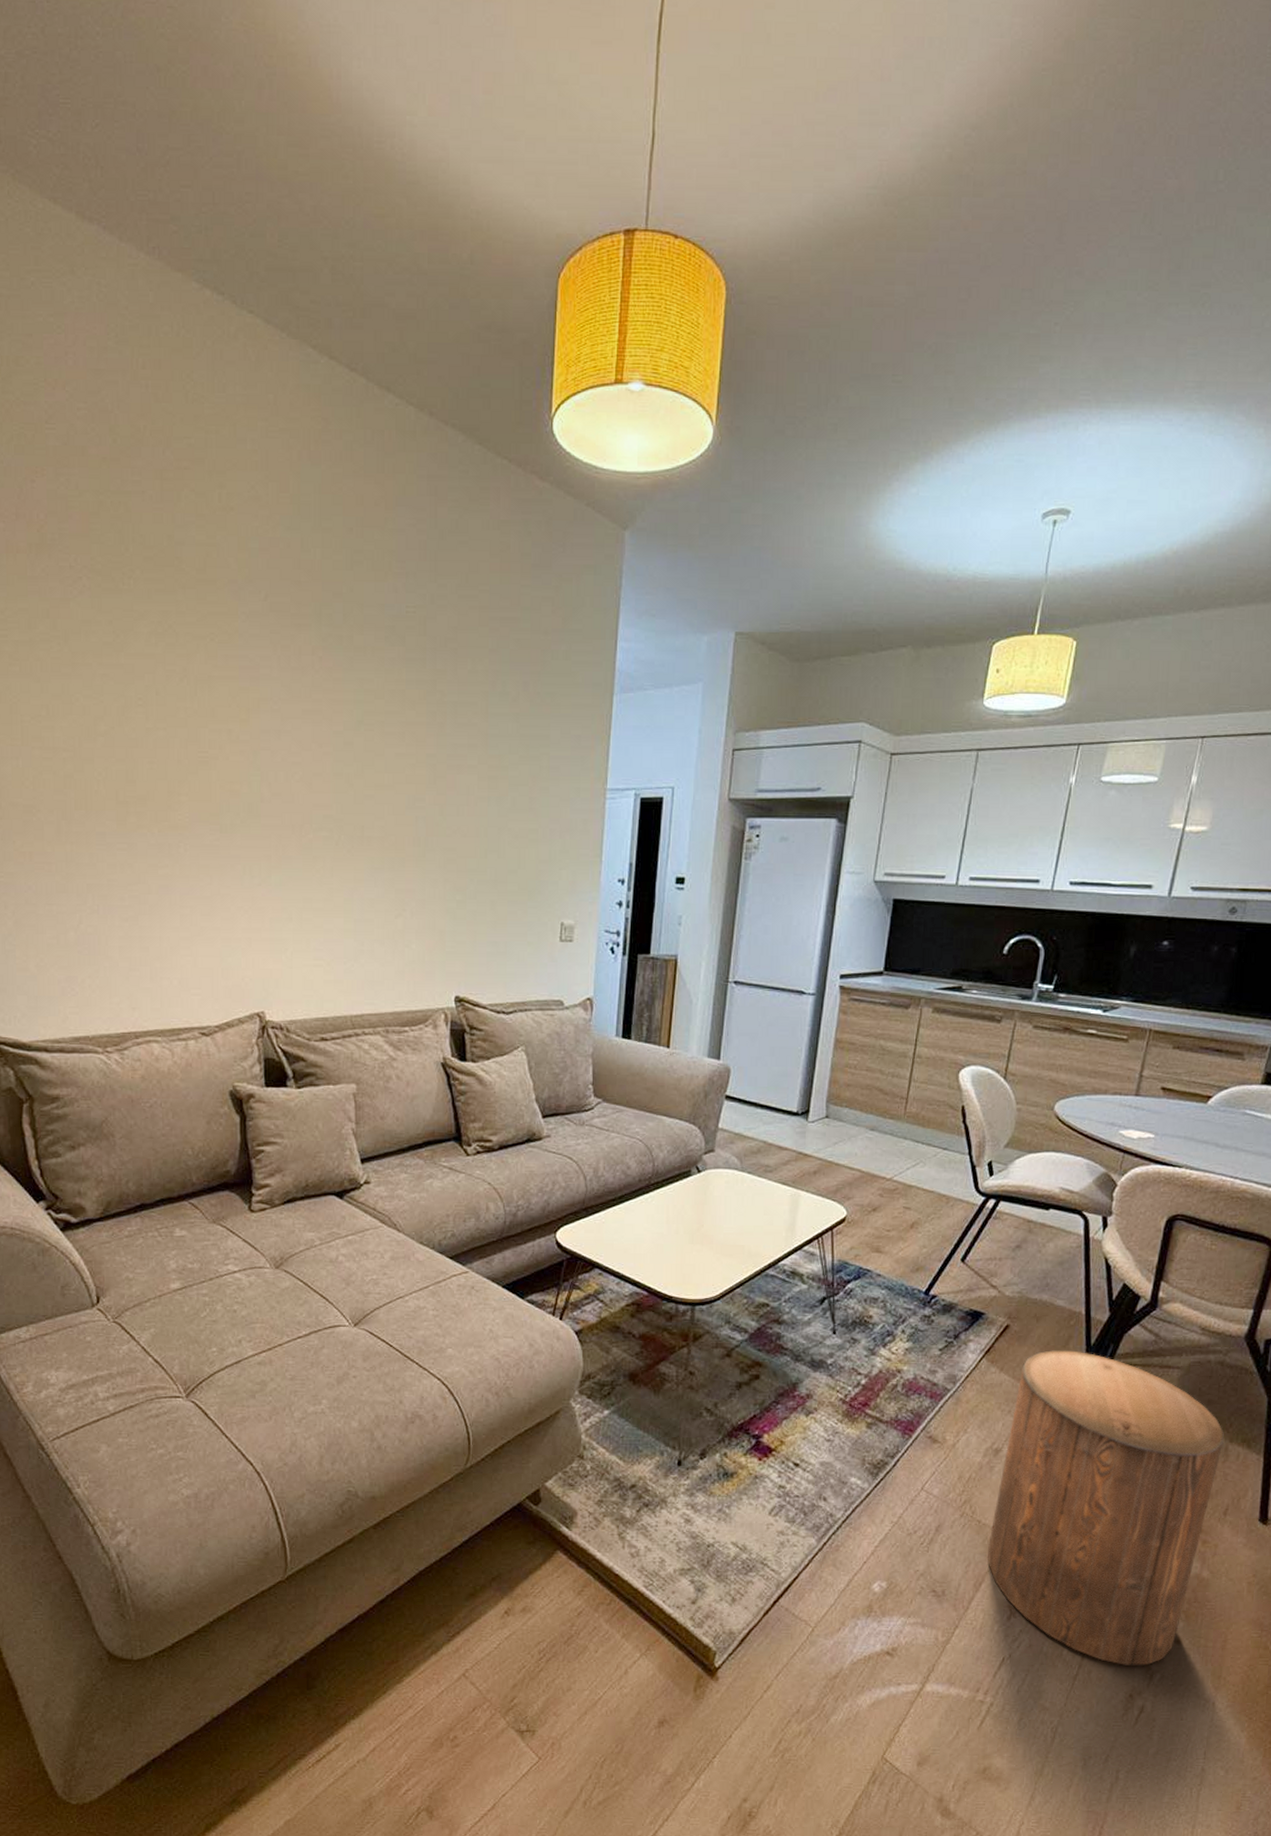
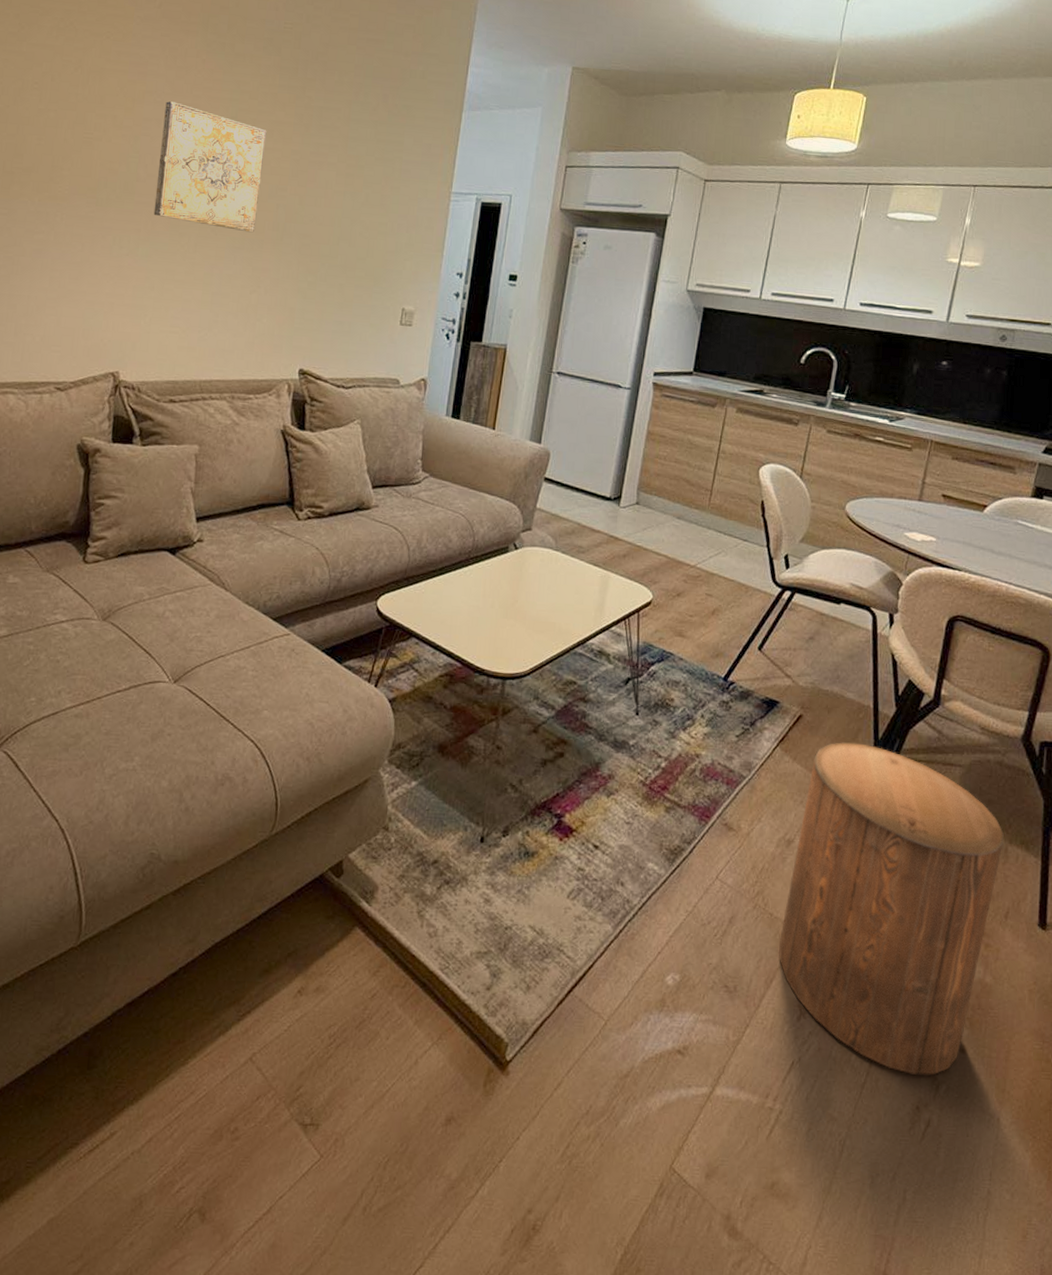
wall art: none [283,709,398,851] -> present [153,101,267,233]

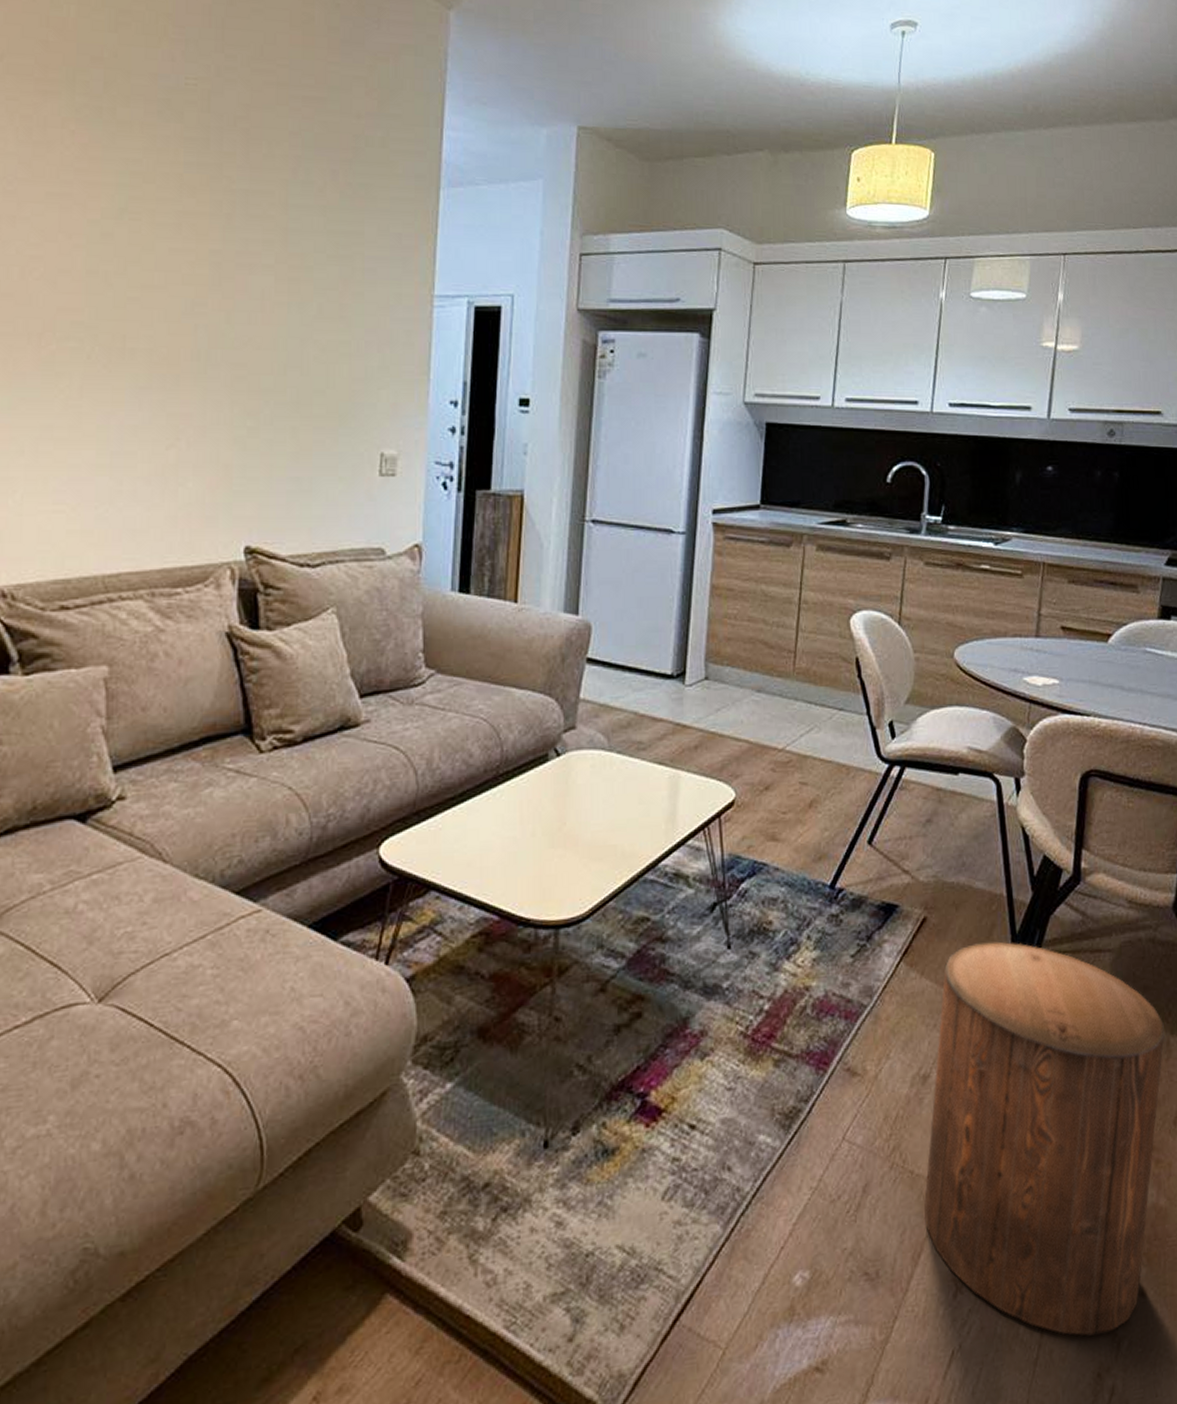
wall art: present [153,101,267,233] -> none [15,190,172,366]

